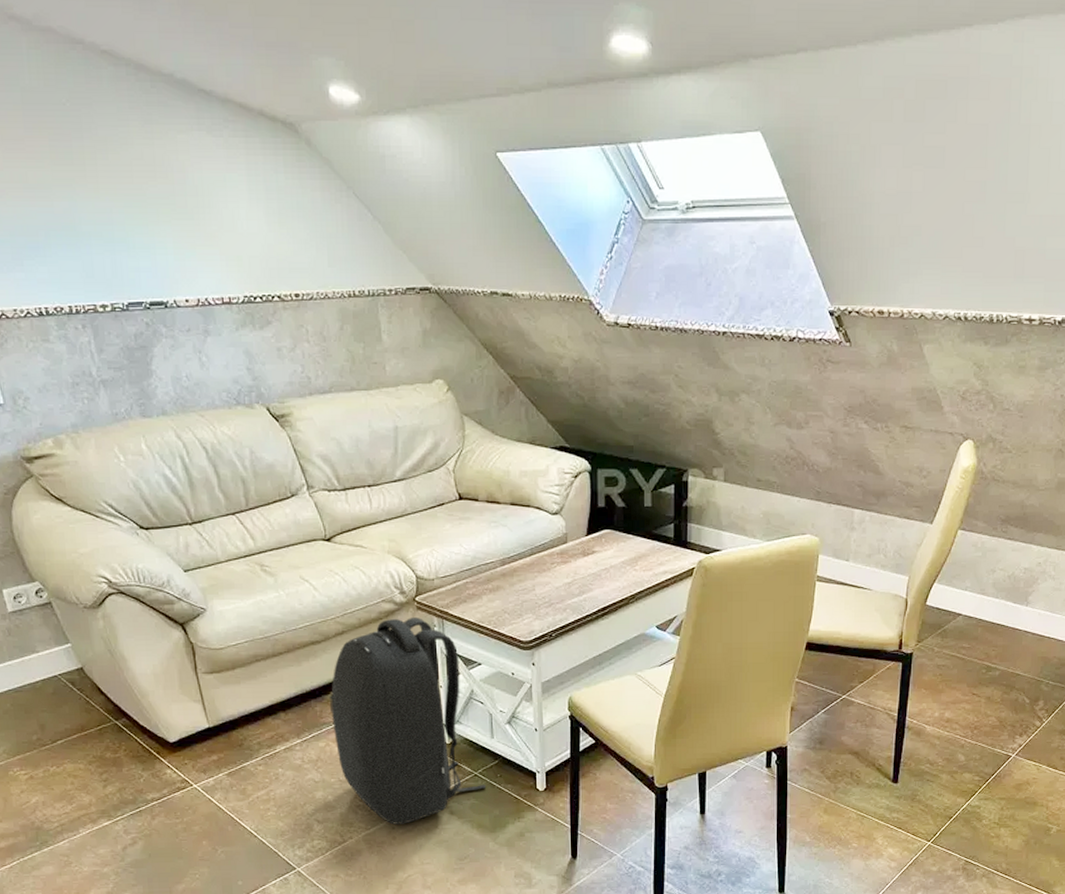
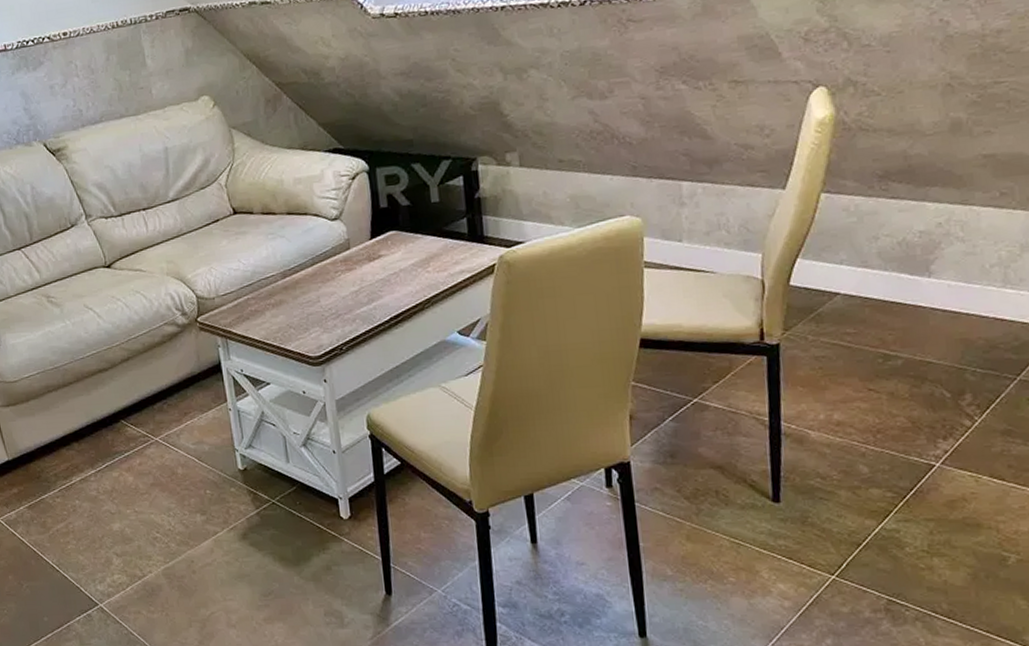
backpack: present [330,617,487,825] -> none [120,338,286,558]

